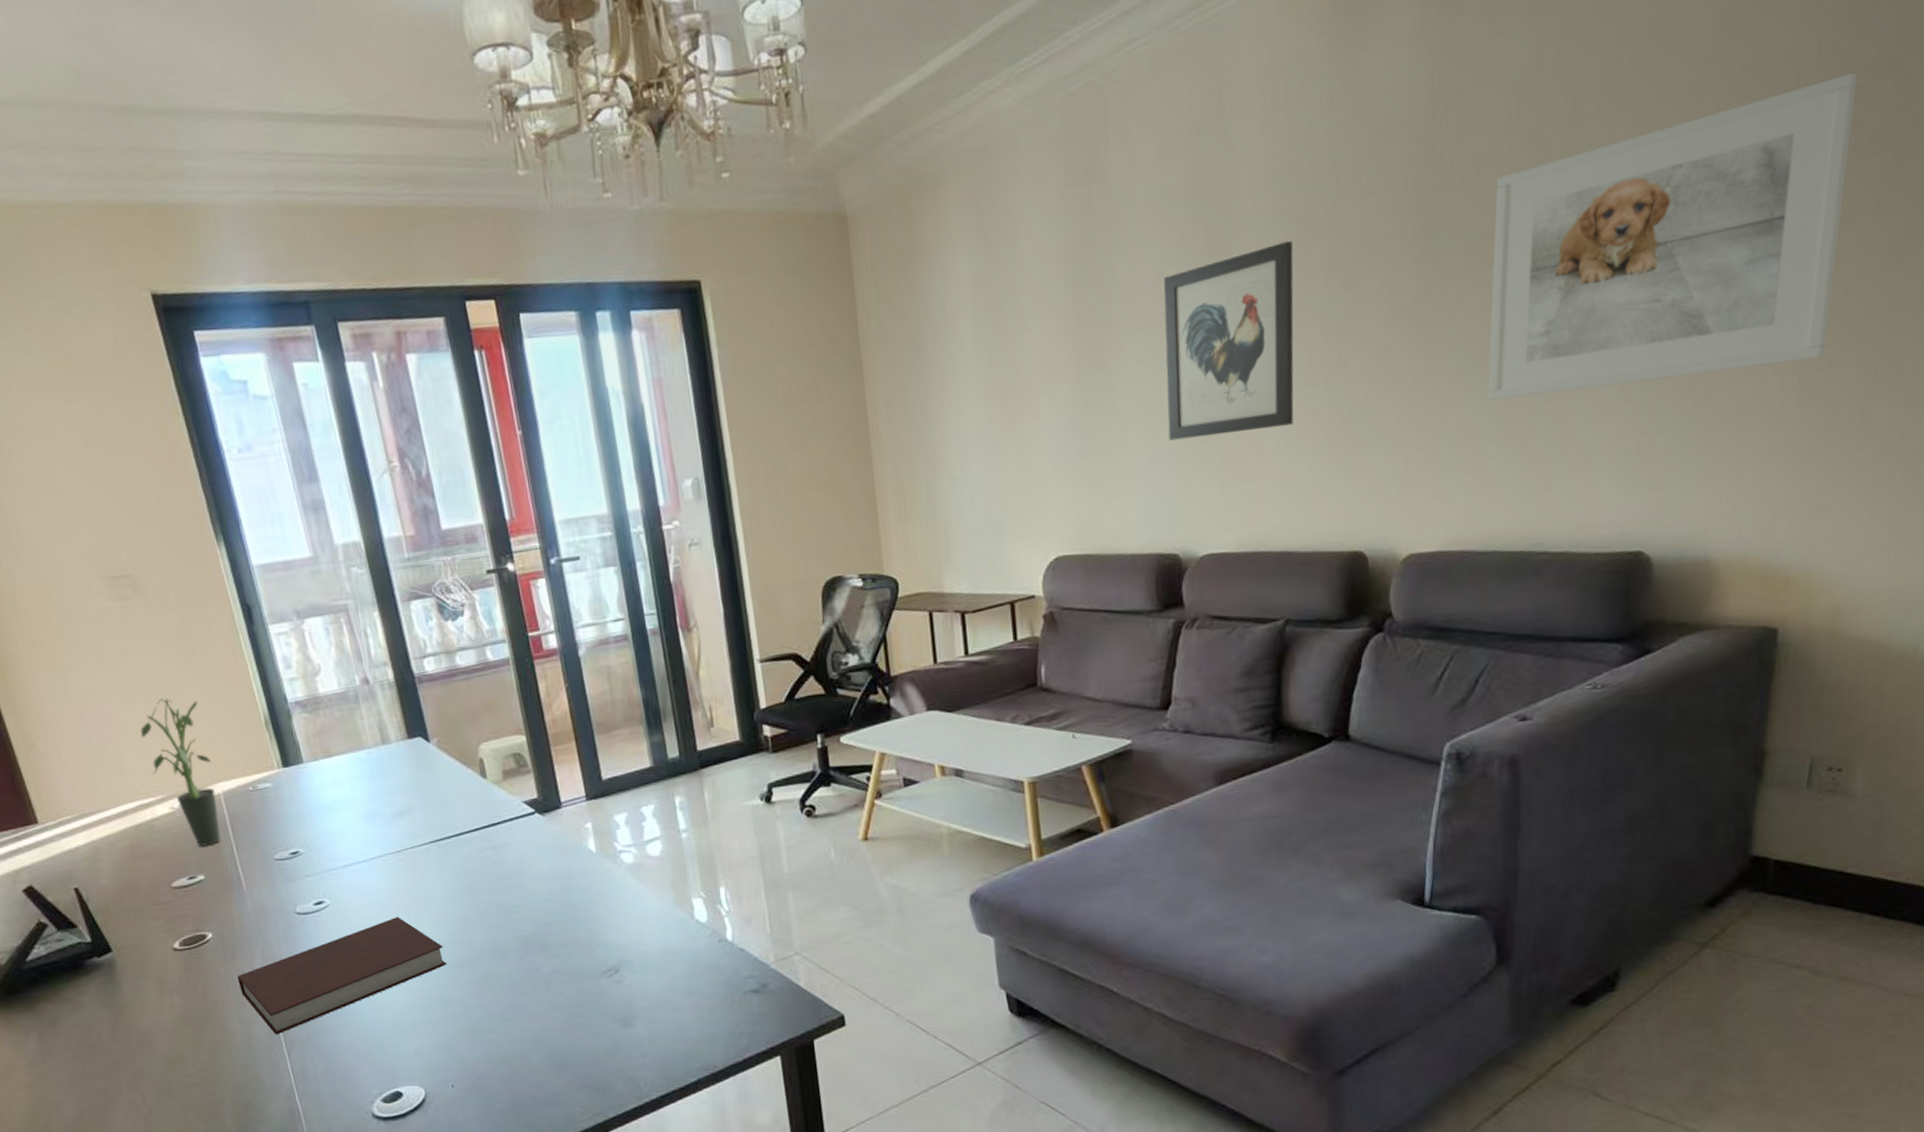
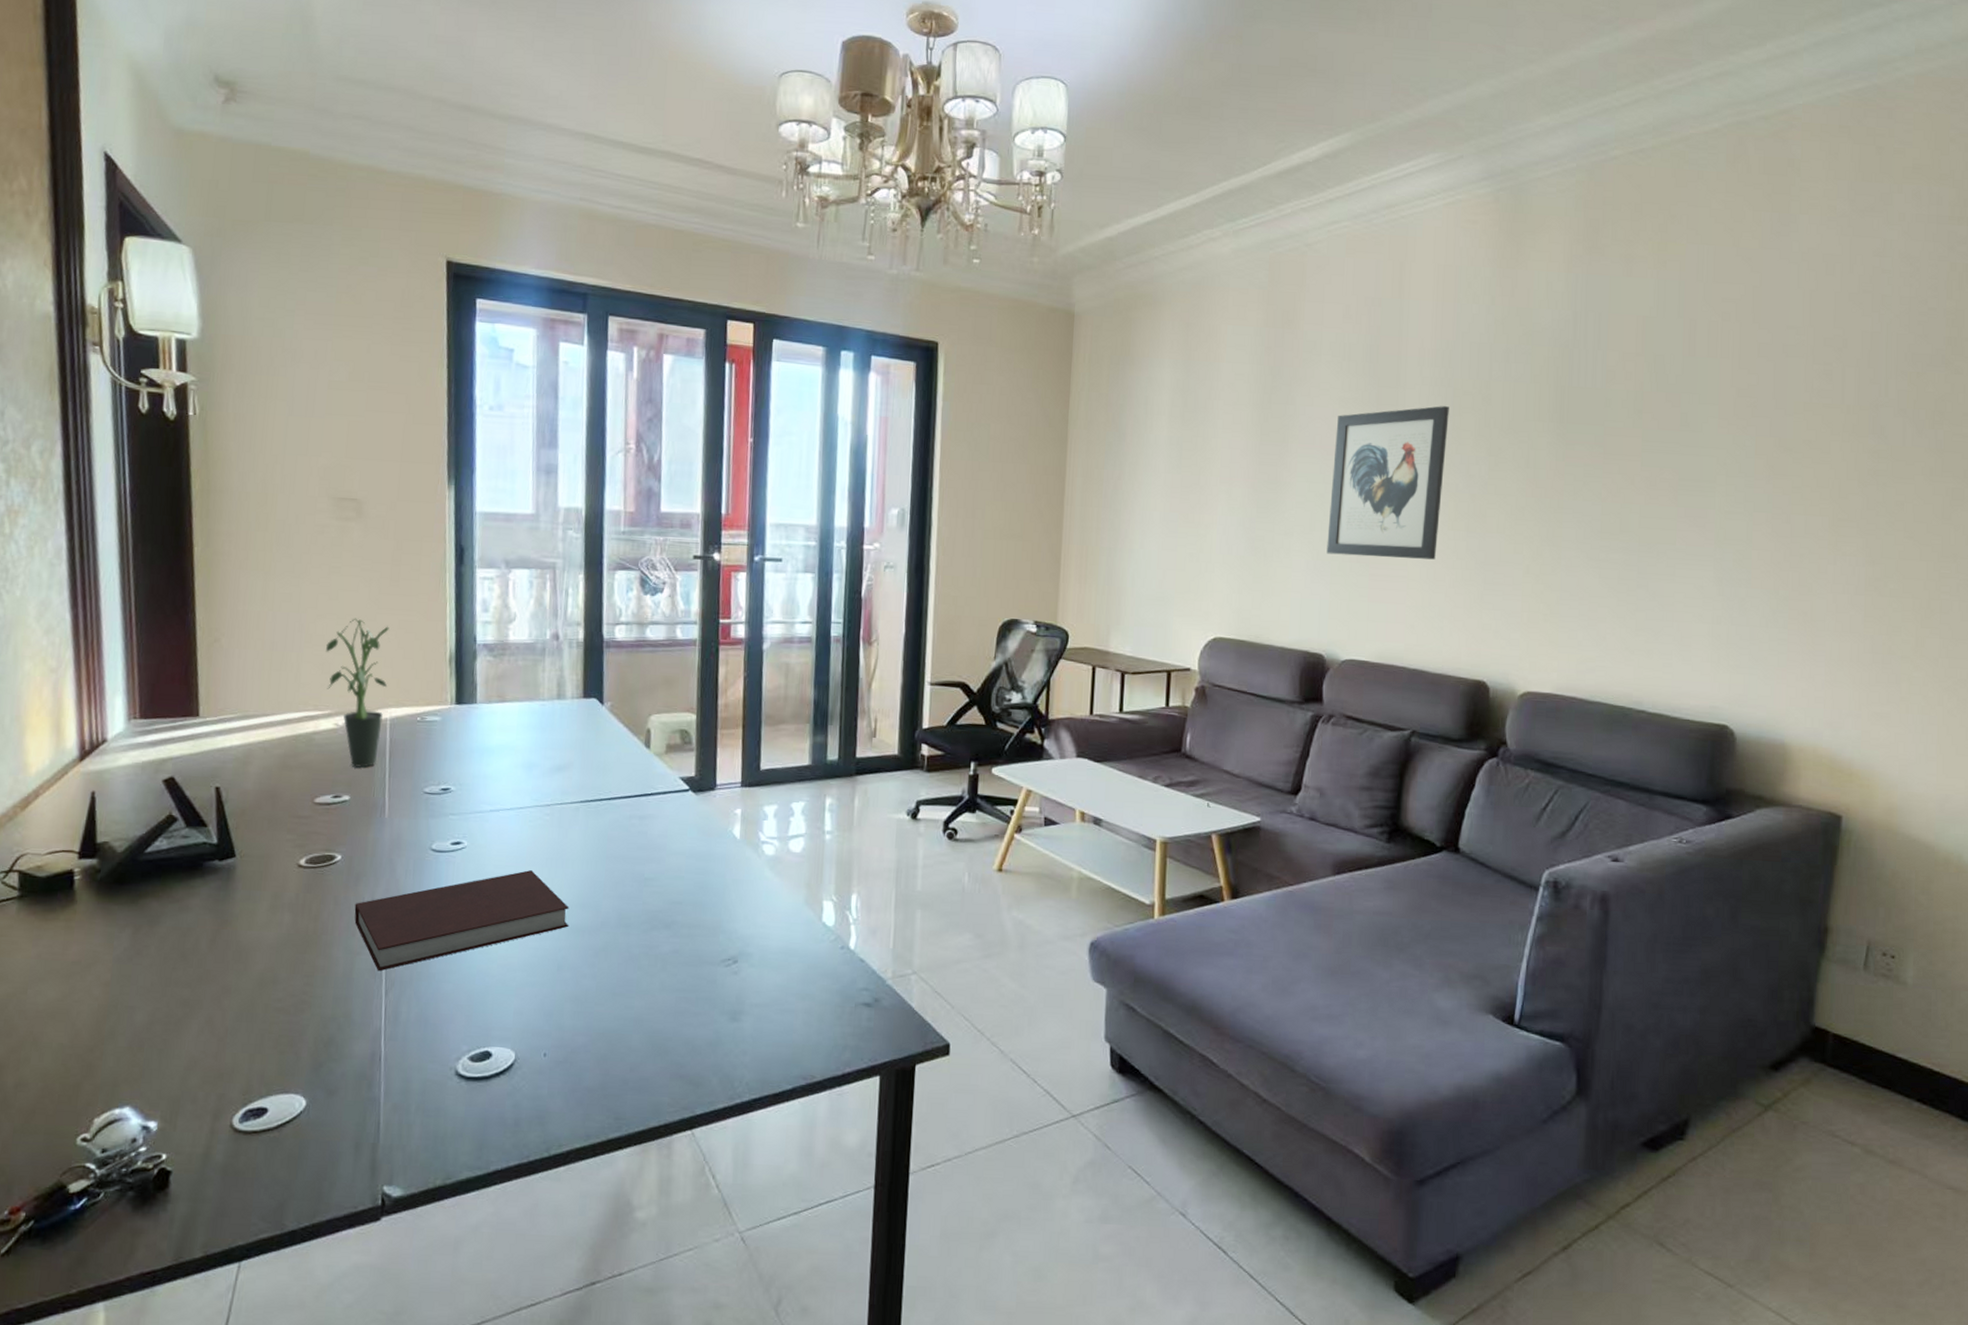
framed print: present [1487,72,1857,401] -> none [1603,361,1916,586]

